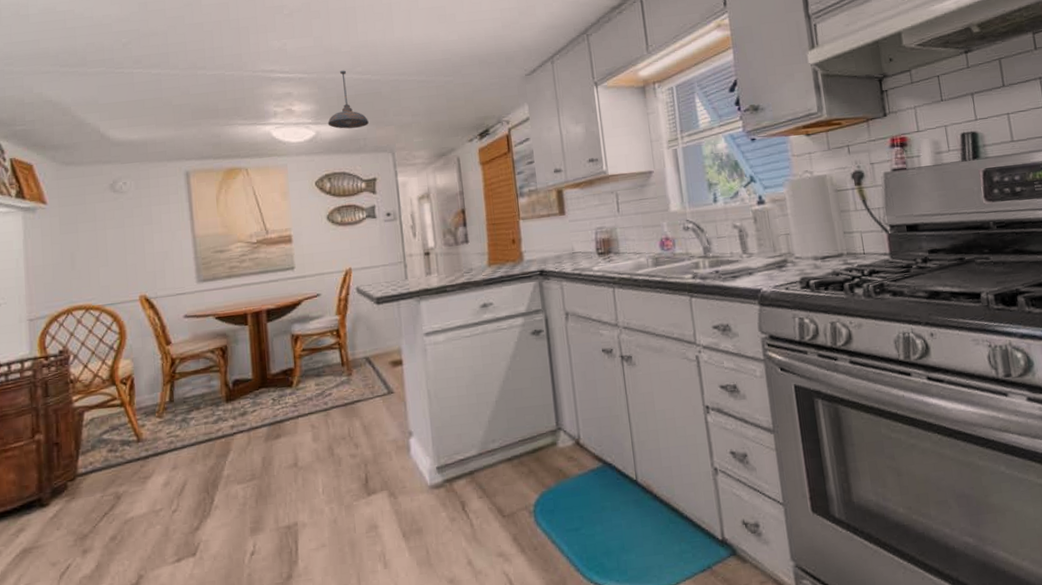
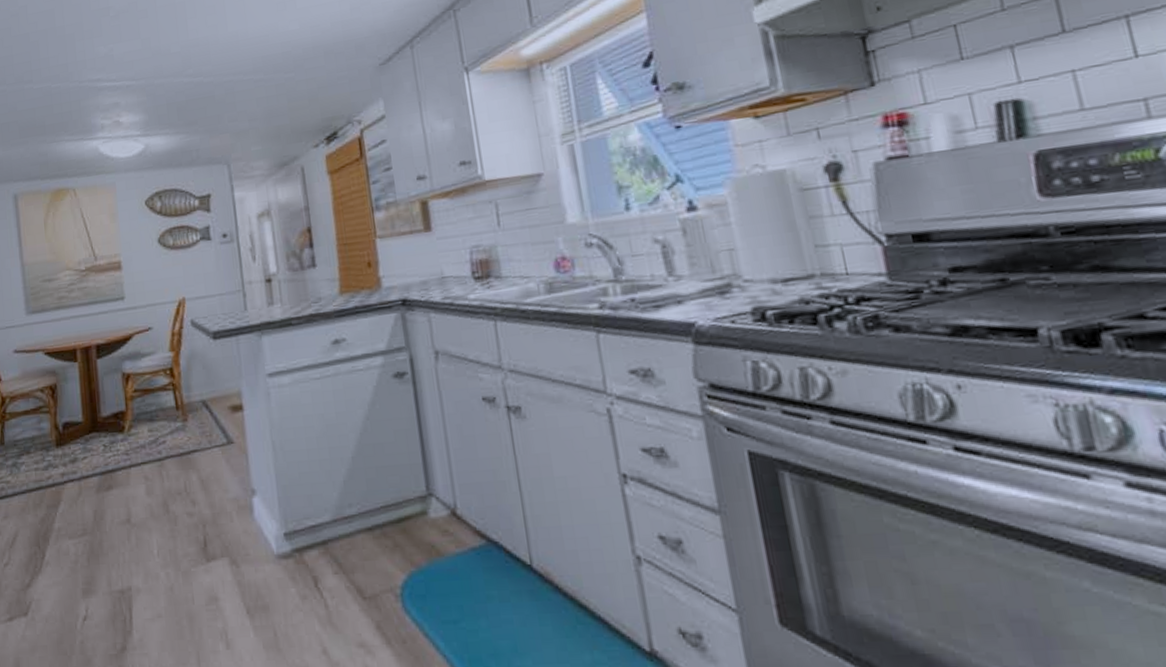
pendant light: present [327,70,369,129] -> none [157,73,201,140]

